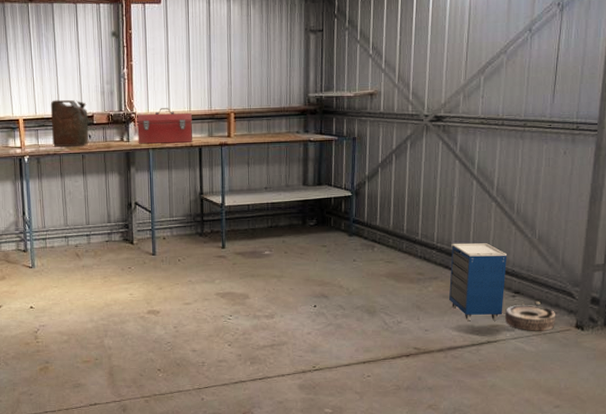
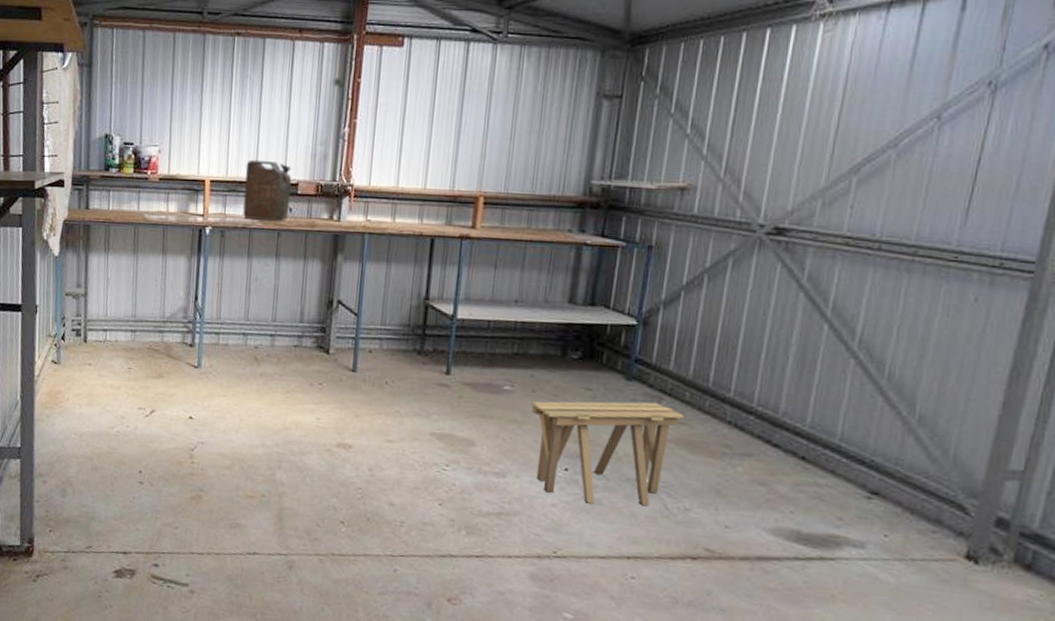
toolbox: present [137,108,193,144] -> none [351,182,427,230]
trestle table: none [285,249,390,328] -> present [531,401,684,507]
cabinet: present [448,243,508,321] -> none [765,409,866,530]
tire: present [505,300,556,331] -> none [852,509,936,557]

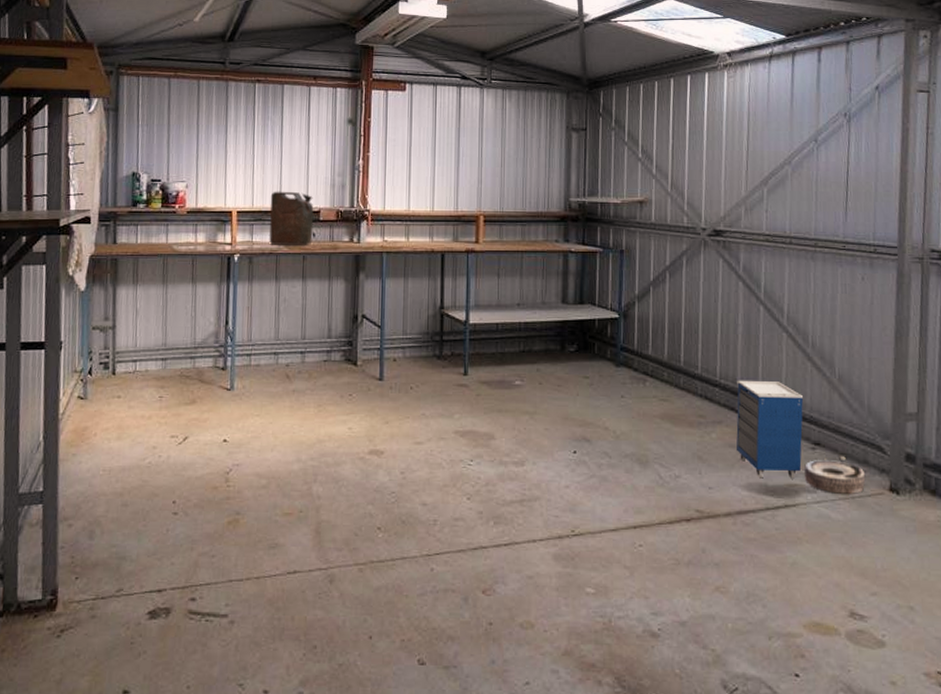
trestle table: present [531,401,684,507] -> none [539,384,665,481]
cabinet: none [765,409,866,530] -> present [735,380,804,479]
tire: none [852,509,936,557] -> present [805,455,866,494]

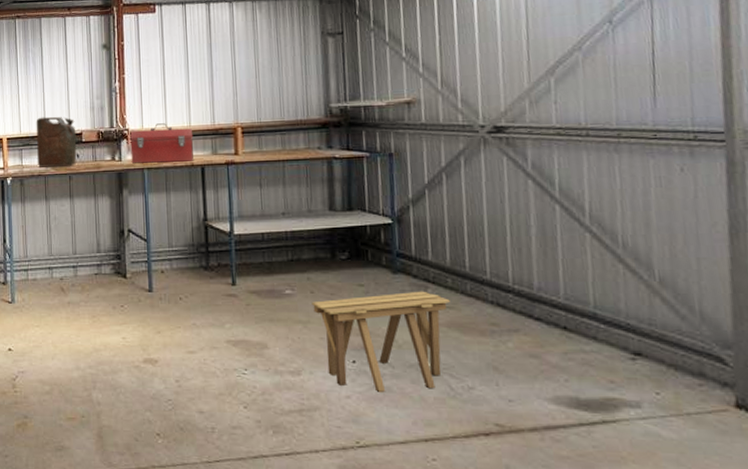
toolbox: none [370,206,436,247] -> present [130,123,194,164]
trestle table: none [539,384,665,481] -> present [311,291,450,392]
cabinet: present [735,380,804,479] -> none [534,285,620,392]
tire: present [805,455,866,494] -> none [624,366,704,410]

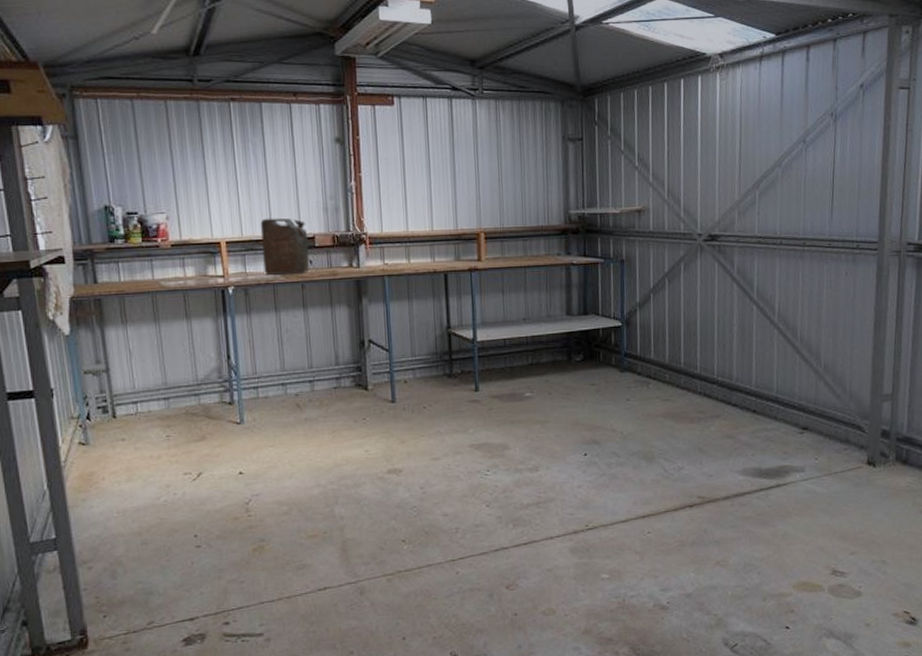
toolbox: present [130,123,194,164] -> none [368,227,436,270]
trestle table: present [311,291,450,392] -> none [549,386,667,479]

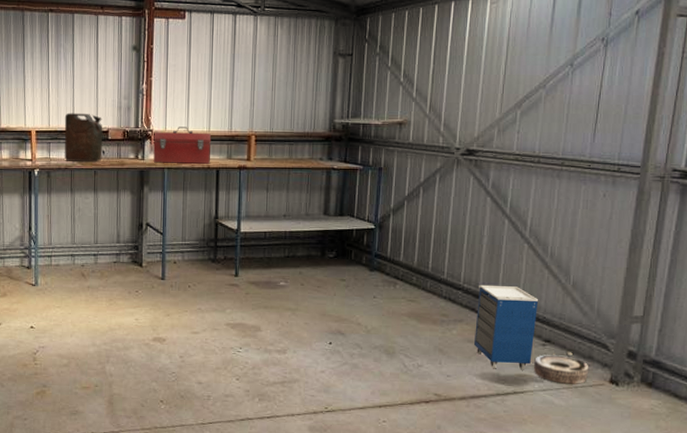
toolbox: none [368,227,436,270] -> present [153,127,212,164]
cabinet: none [732,375,793,464] -> present [473,284,539,370]
tire: none [794,436,847,471] -> present [534,351,589,384]

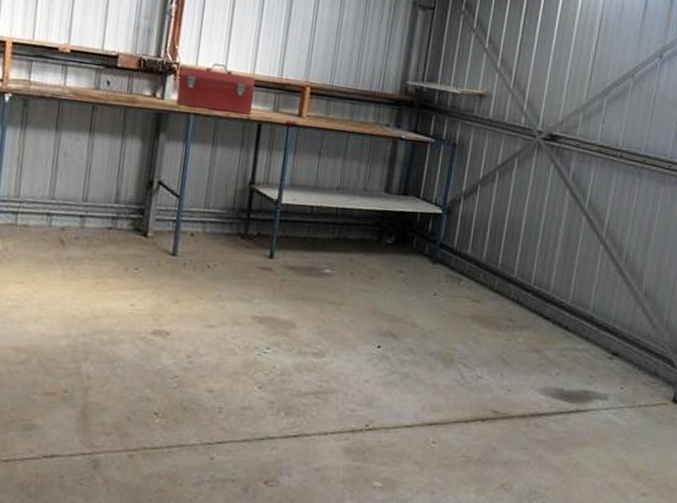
jerry can: present [64,112,103,163] -> none [51,24,111,95]
cabinet: present [473,284,539,370] -> none [539,287,610,386]
tire: present [534,351,589,384] -> none [599,366,654,403]

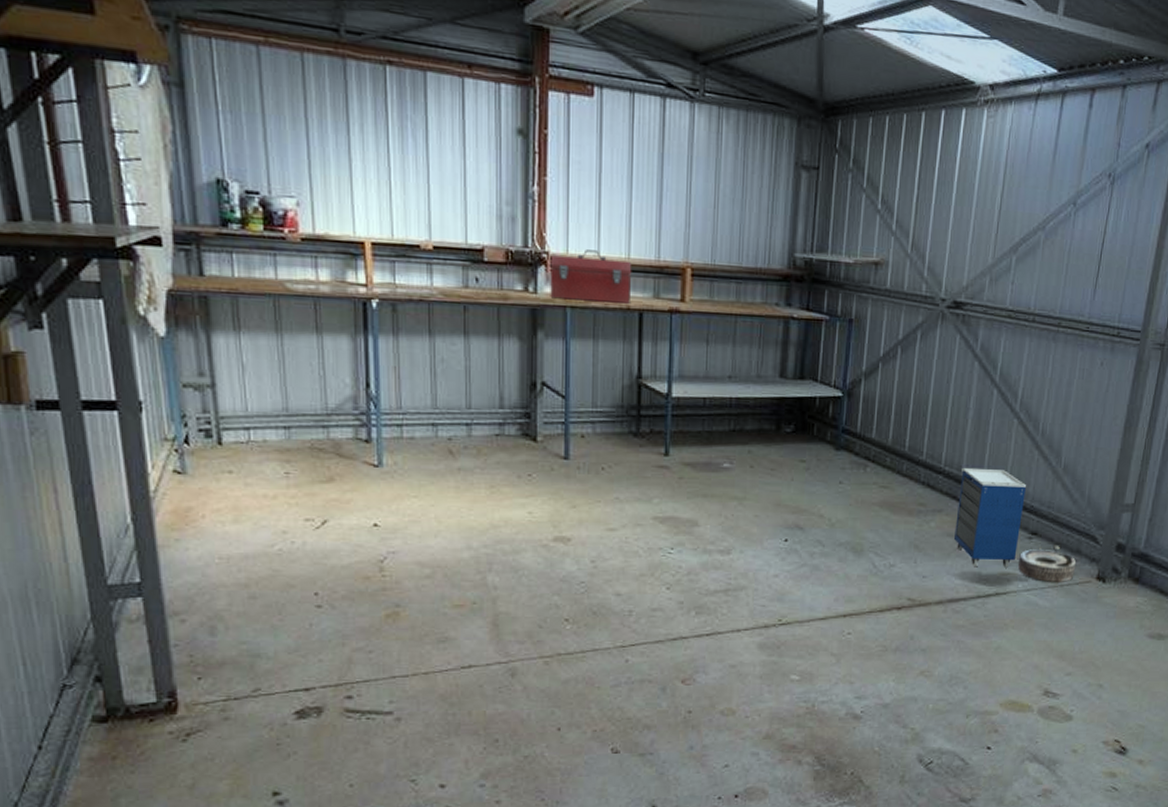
cabinet: none [539,287,610,386] -> present [953,467,1027,568]
tire: none [599,366,654,403] -> present [1018,544,1077,582]

